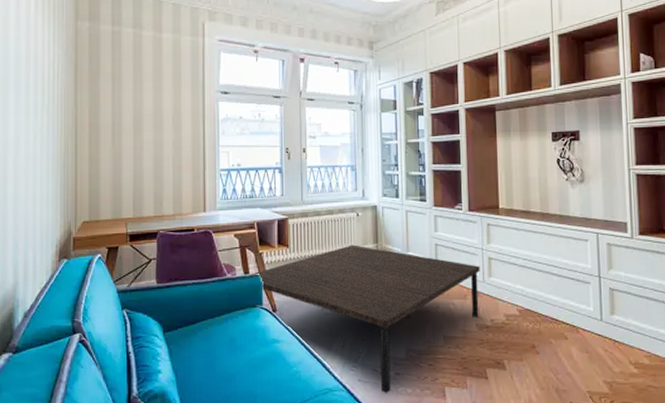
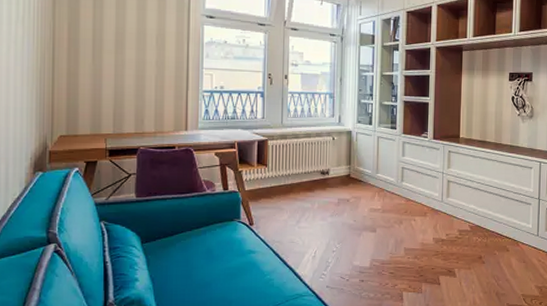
coffee table: present [252,244,480,393] -> none [231,166,440,297]

